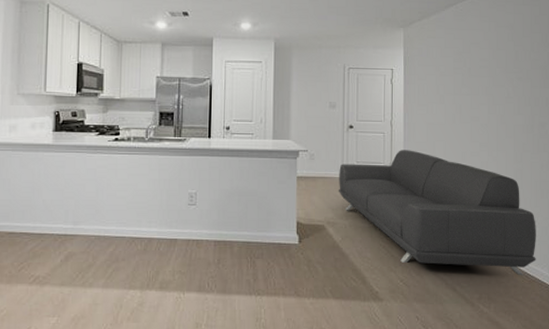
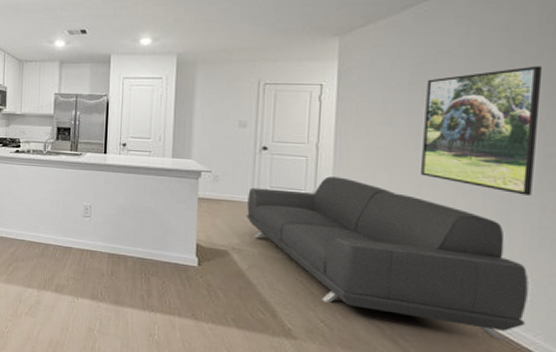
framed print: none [465,56,535,157] -> present [421,66,543,196]

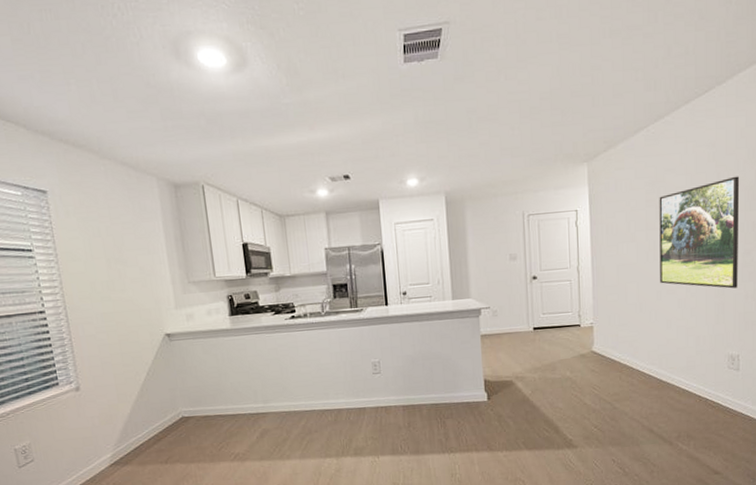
sofa: present [245,176,529,341] -> none [524,295,739,412]

